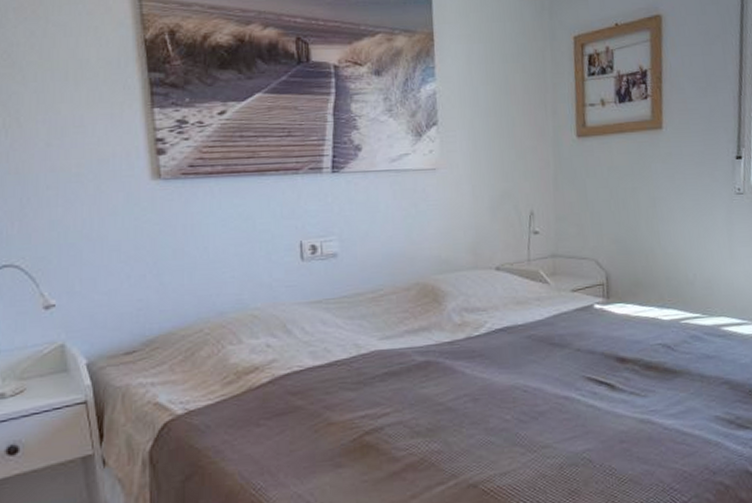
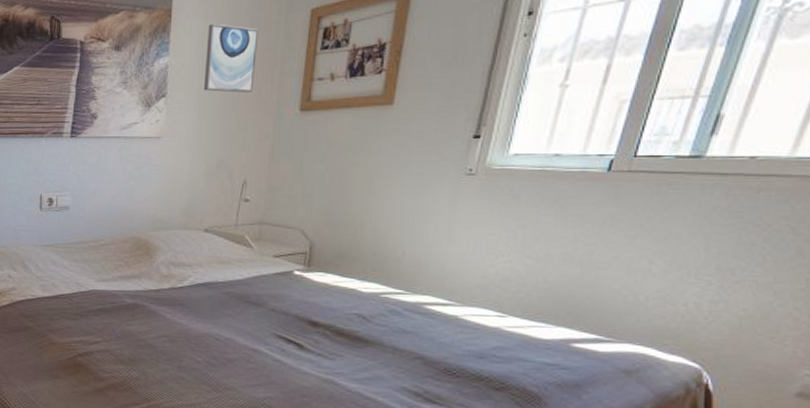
wall art: none [474,49,528,120] -> present [203,24,259,93]

